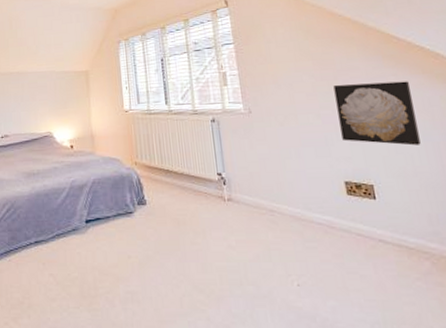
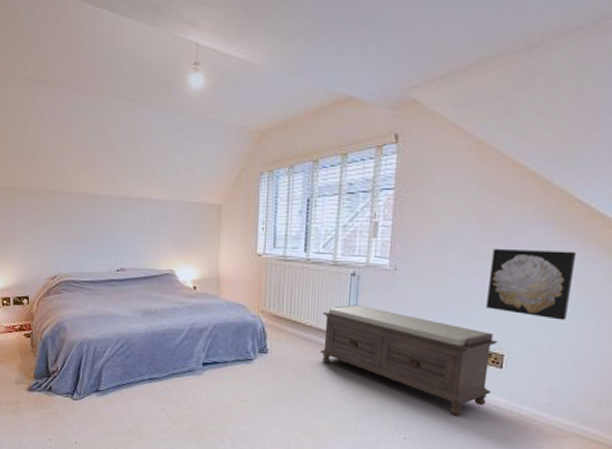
bench: none [192,148,373,255] -> present [321,304,498,416]

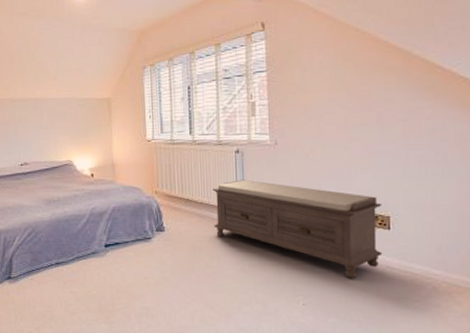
wall art: present [486,249,577,320] -> none [366,114,446,179]

